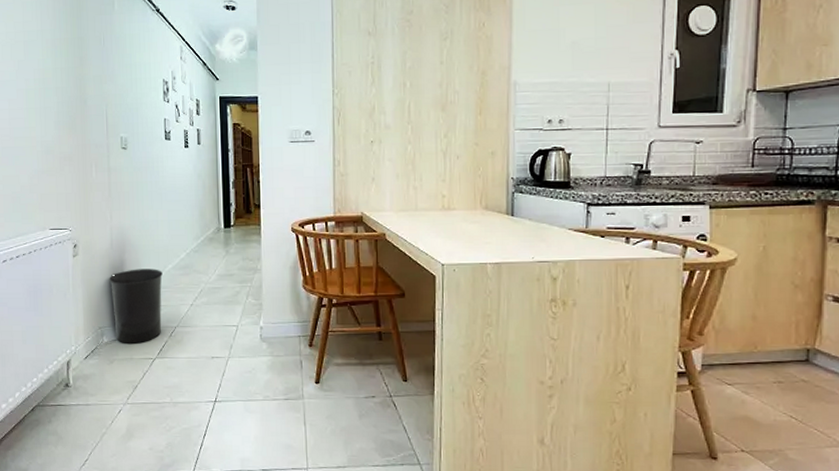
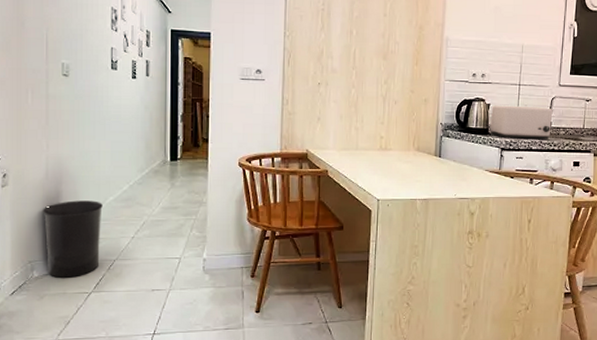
toaster: none [572,153,652,192] -> present [490,105,553,139]

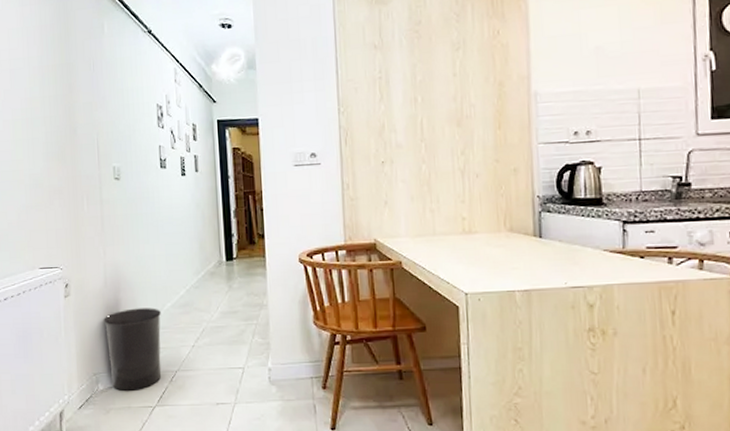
toaster: present [490,105,553,139] -> none [604,164,692,208]

